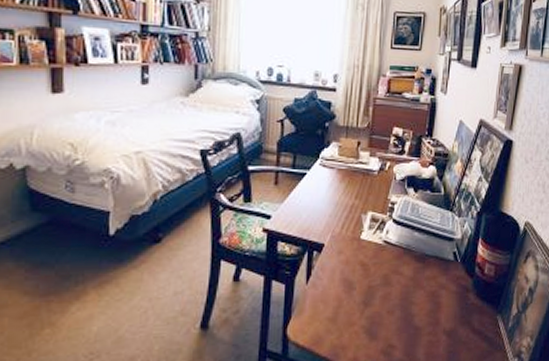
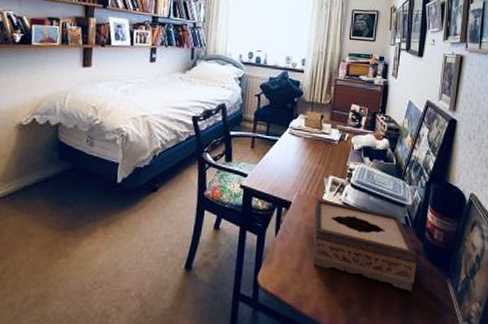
tissue box: none [350,238,465,332] -> present [312,198,416,291]

